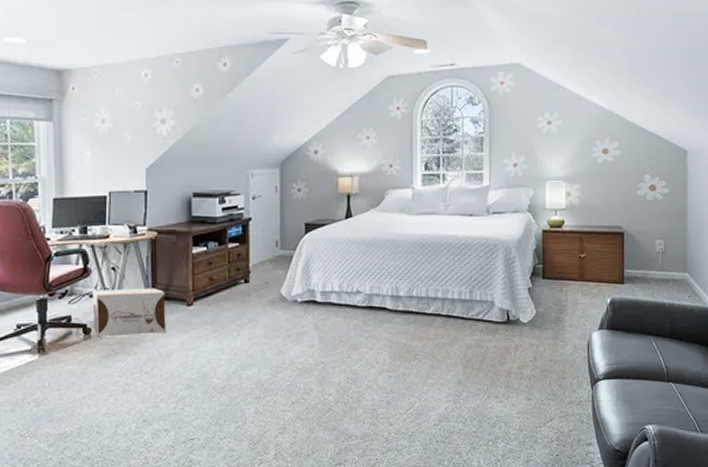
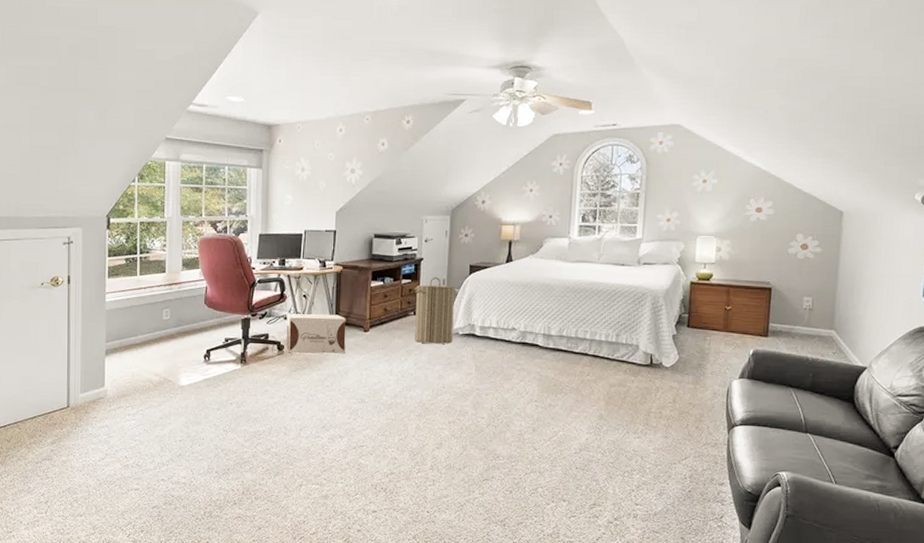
laundry hamper: none [243,239,291,314] -> present [414,277,456,344]

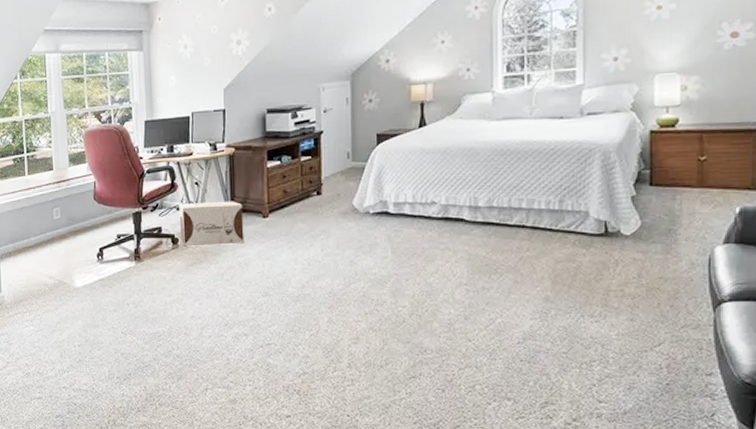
laundry hamper: present [414,277,456,344] -> none [316,151,363,226]

